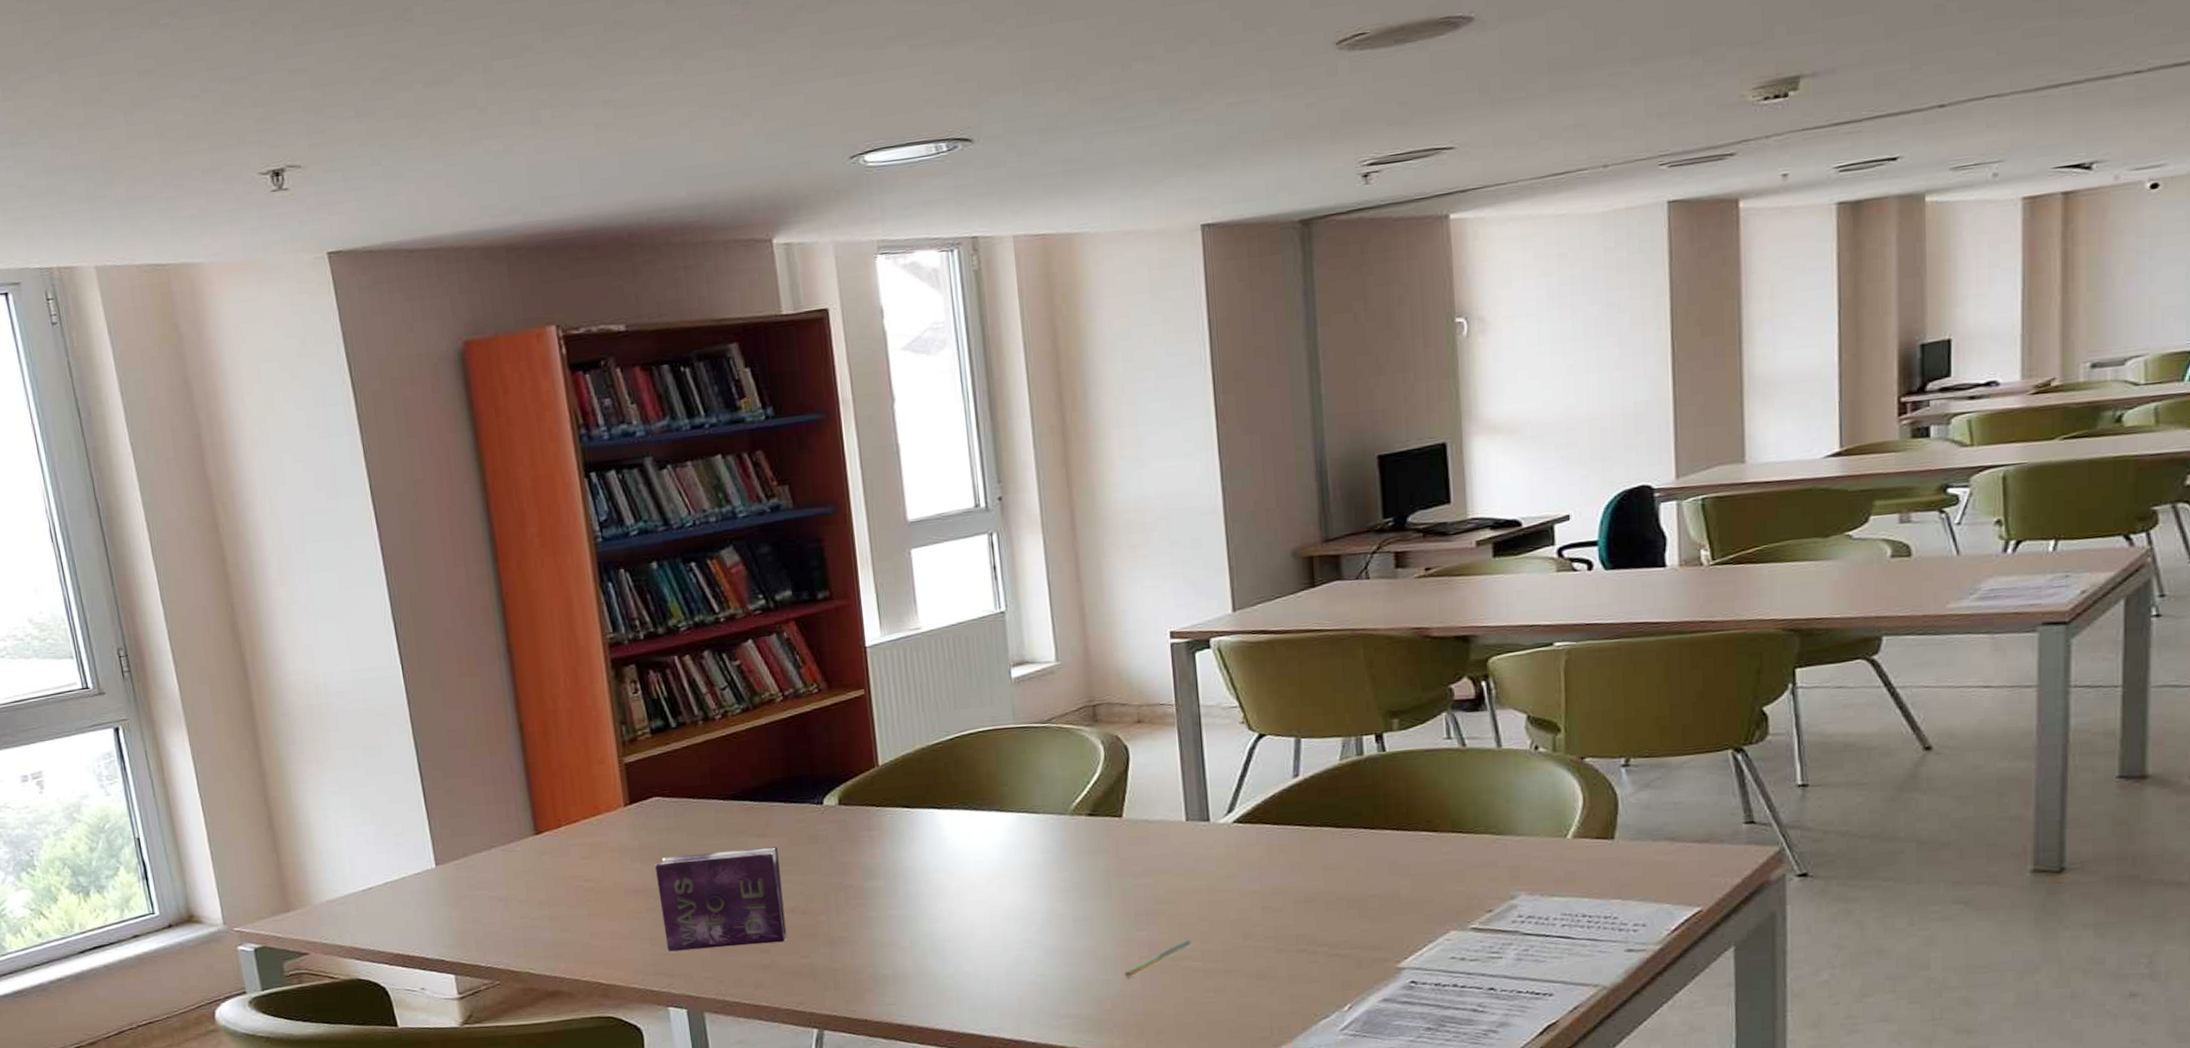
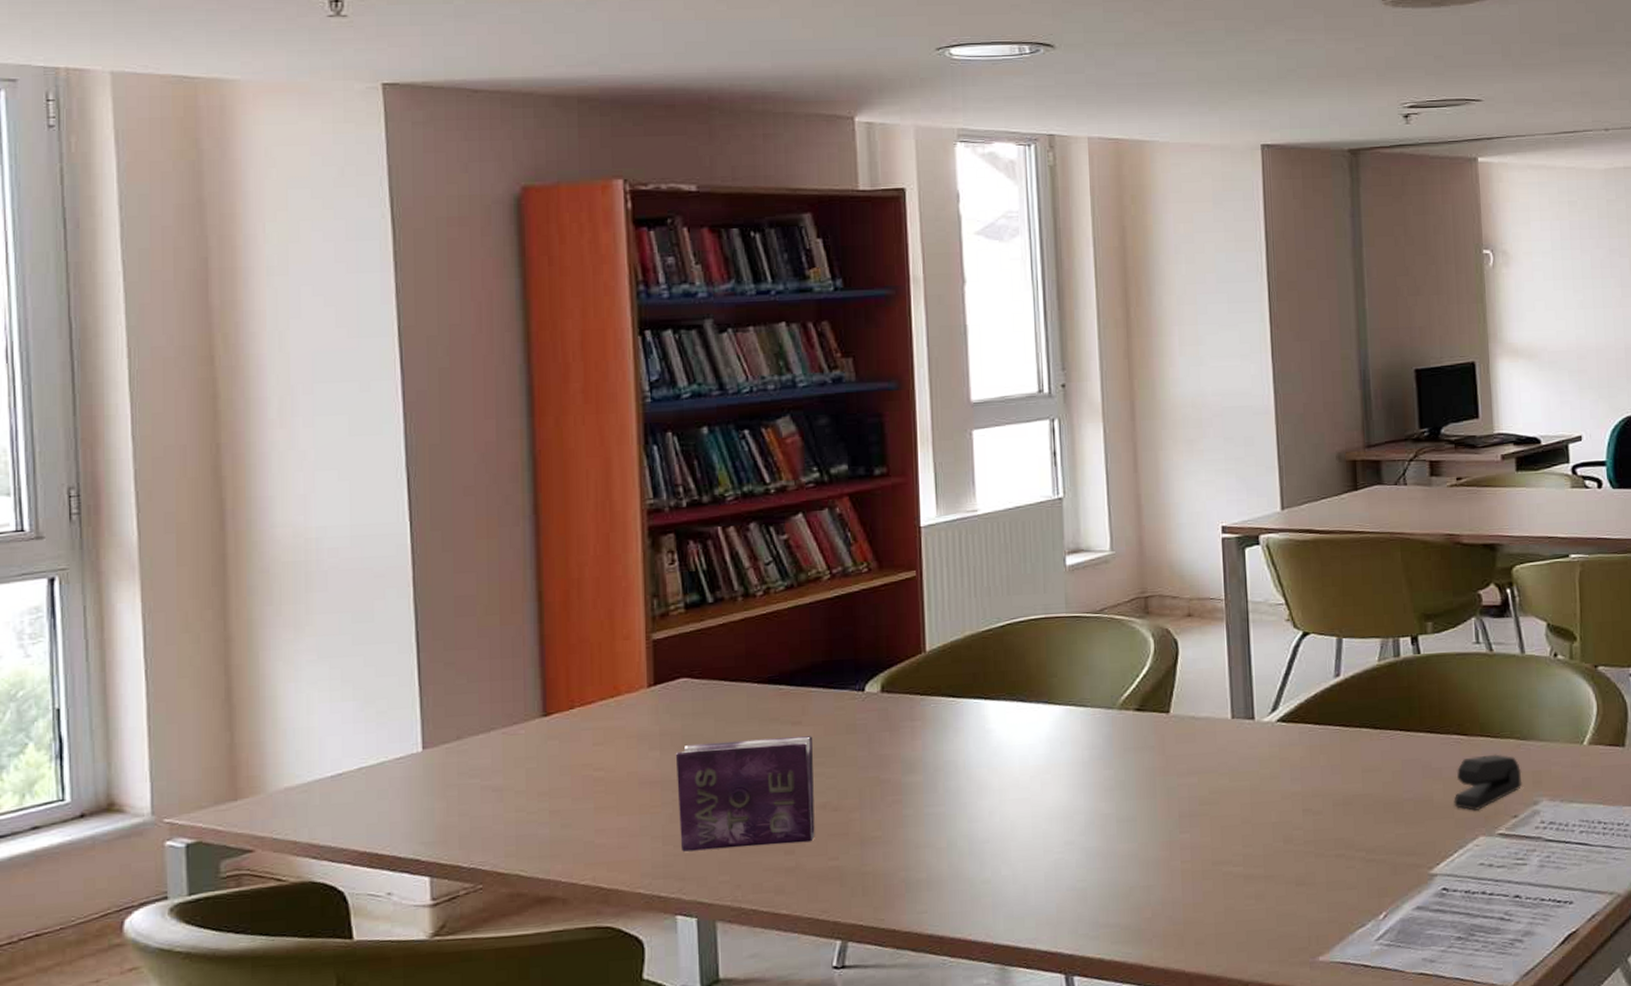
pen: present [1124,939,1191,978] -> none [1165,842,1233,883]
stapler: none [1422,849,1498,906] -> present [1454,754,1523,810]

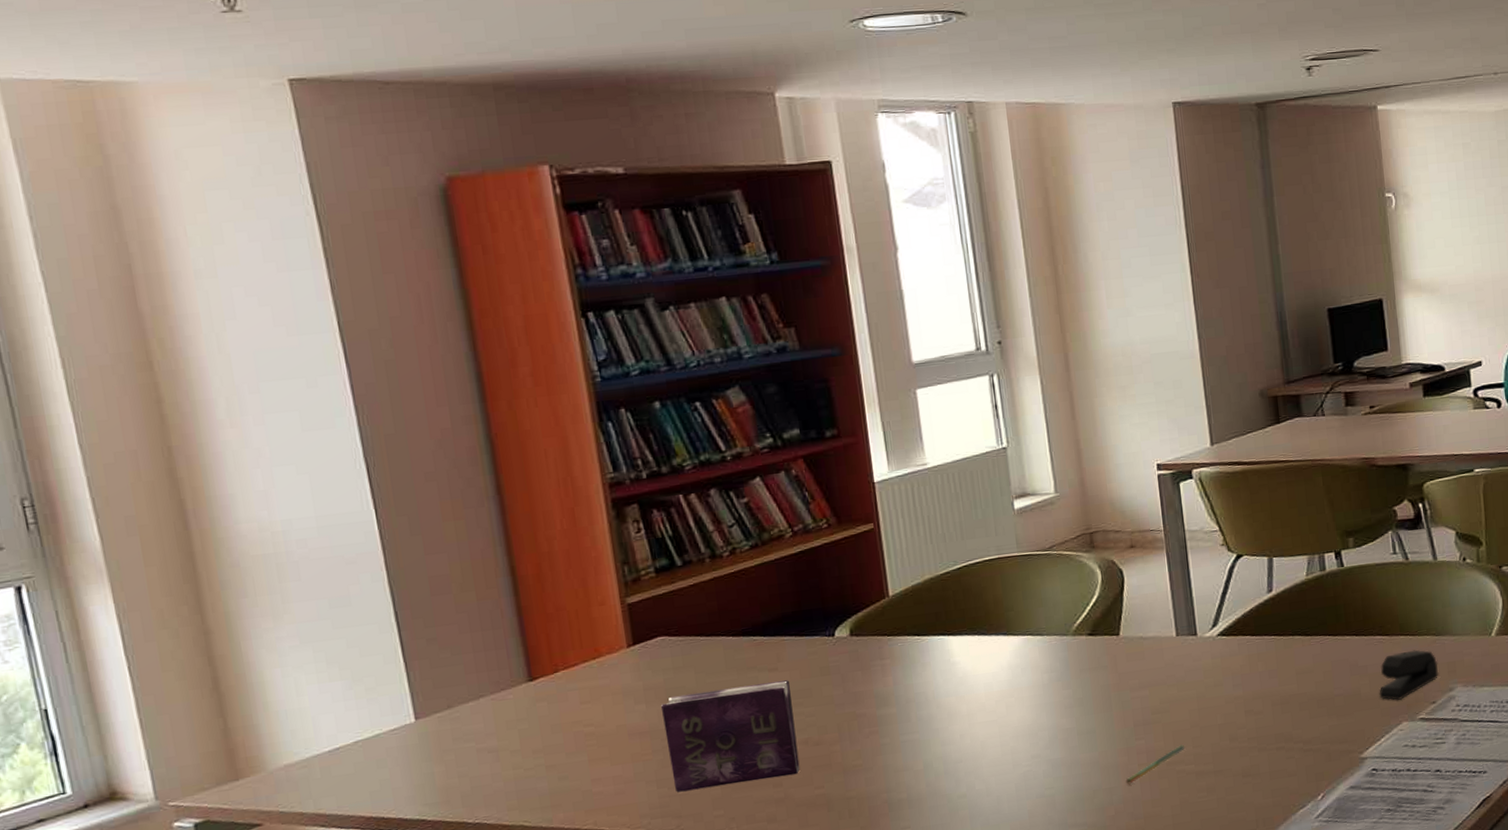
pen: none [1165,842,1233,883] -> present [1125,744,1185,785]

